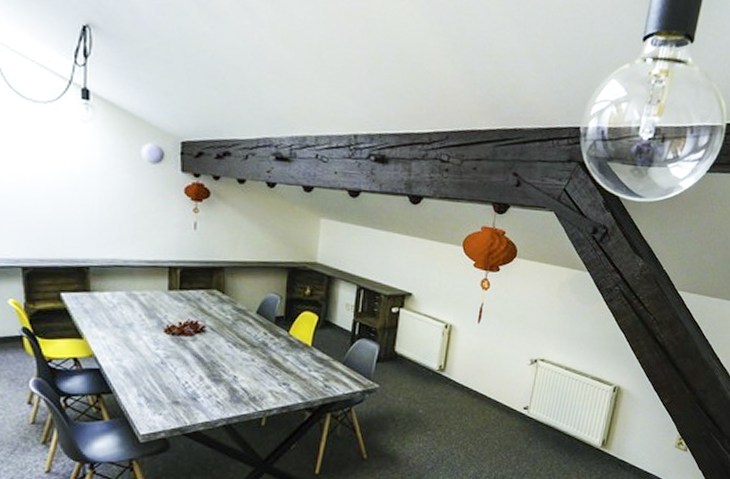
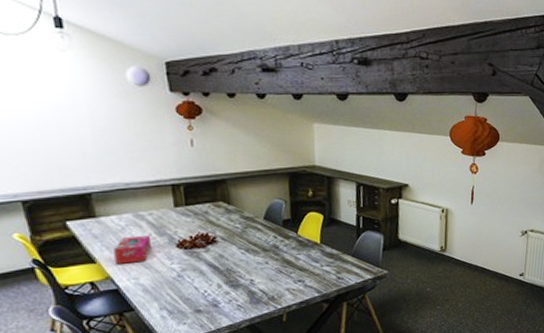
tissue box: none [102,316,141,344] -> present [114,235,152,264]

